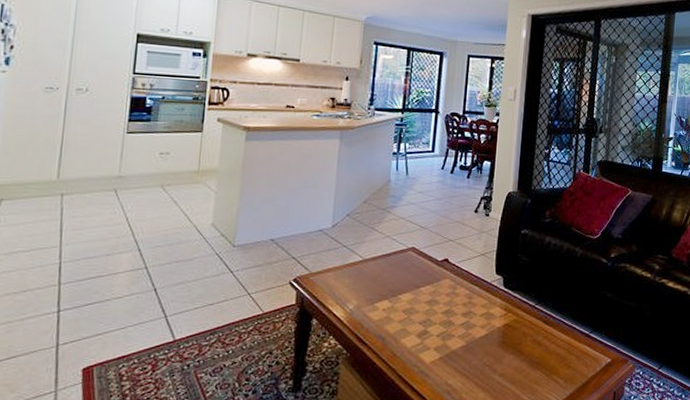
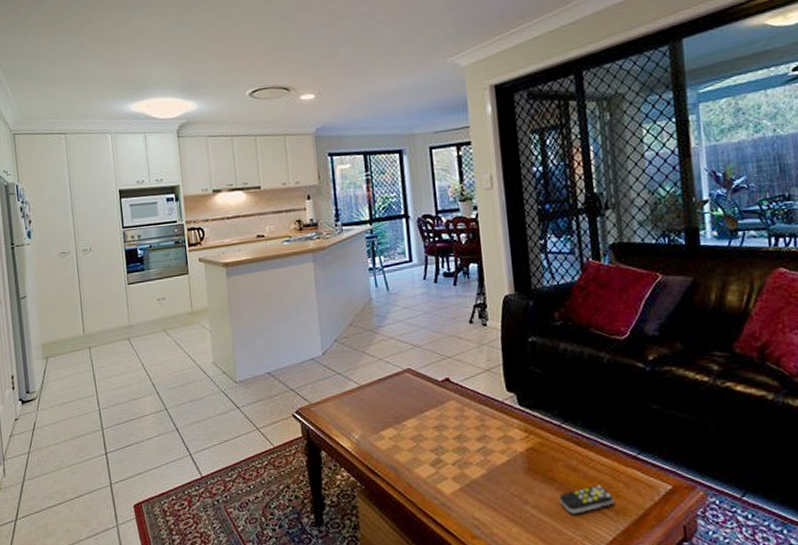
remote control: none [522,357,567,382] -> present [559,485,615,514]

